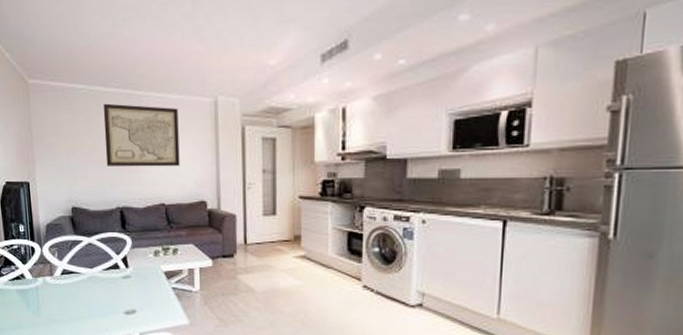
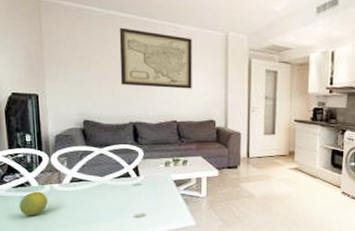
fruit: none [15,284,41,310] -> present [19,191,48,215]

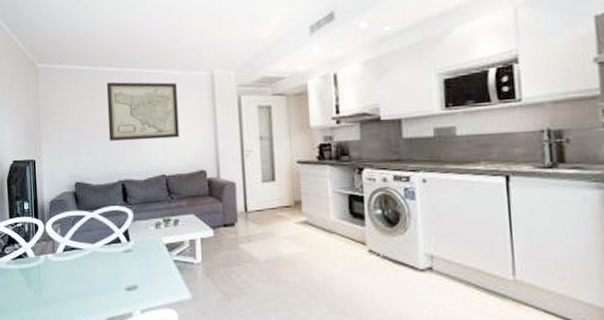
fruit: present [19,191,48,215] -> none [17,262,43,290]

